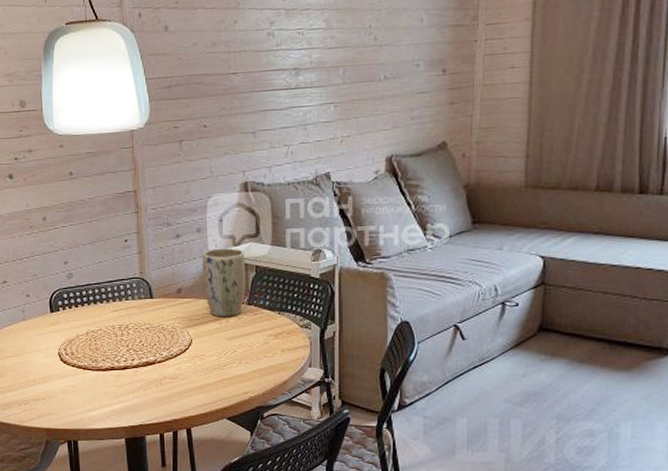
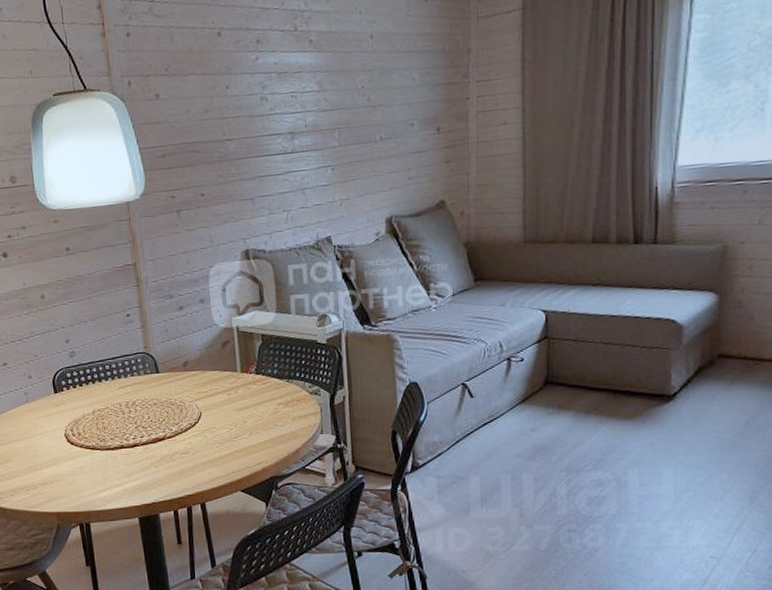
plant pot: present [203,248,246,317] -> none [207,317,253,389]

